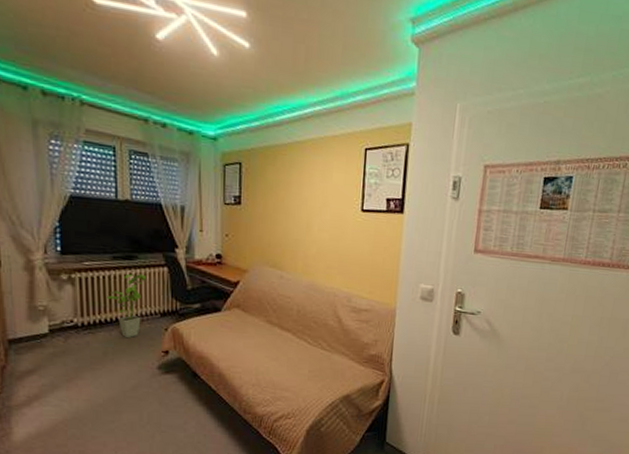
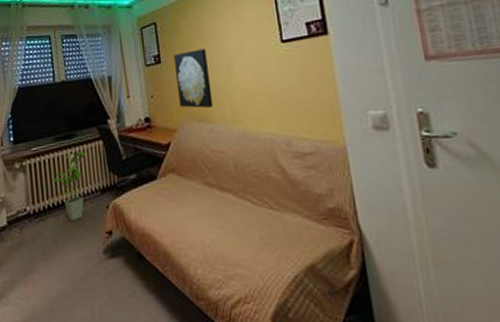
wall art: none [254,199,289,257] -> present [173,48,213,109]

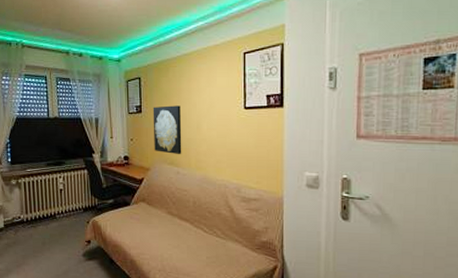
house plant: present [52,151,85,222] -> none [43,176,72,231]

